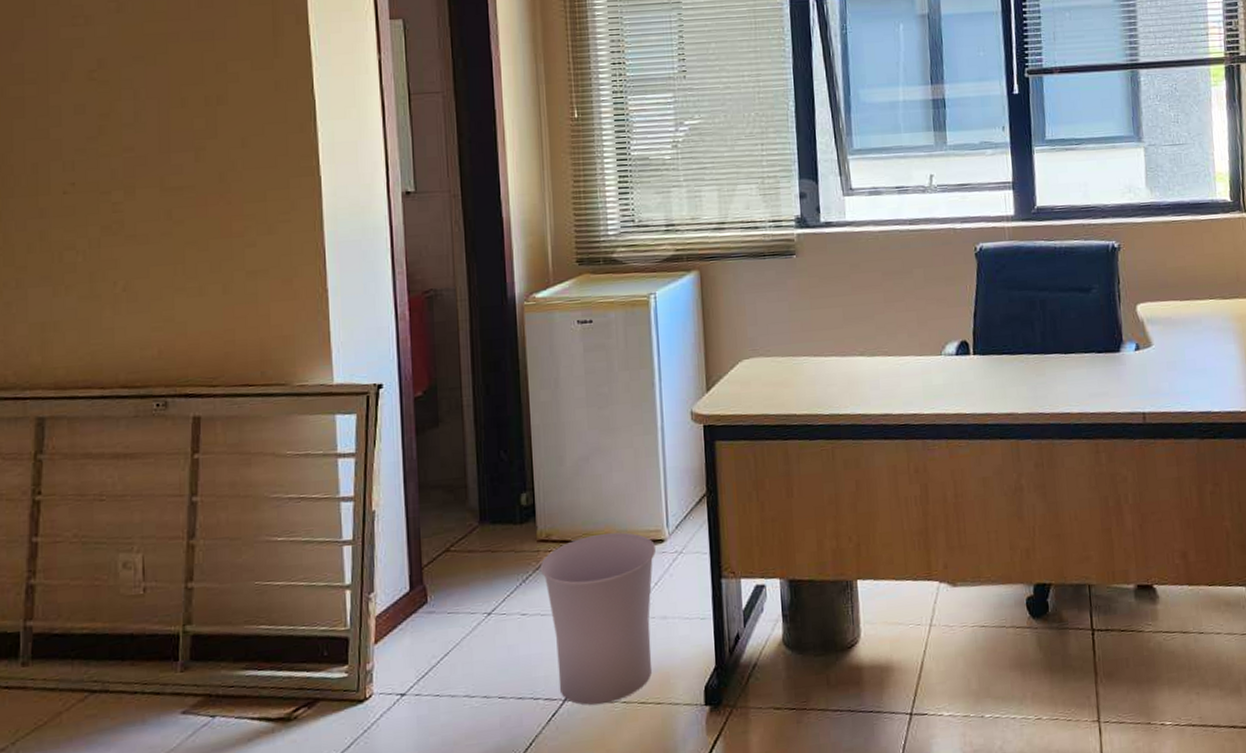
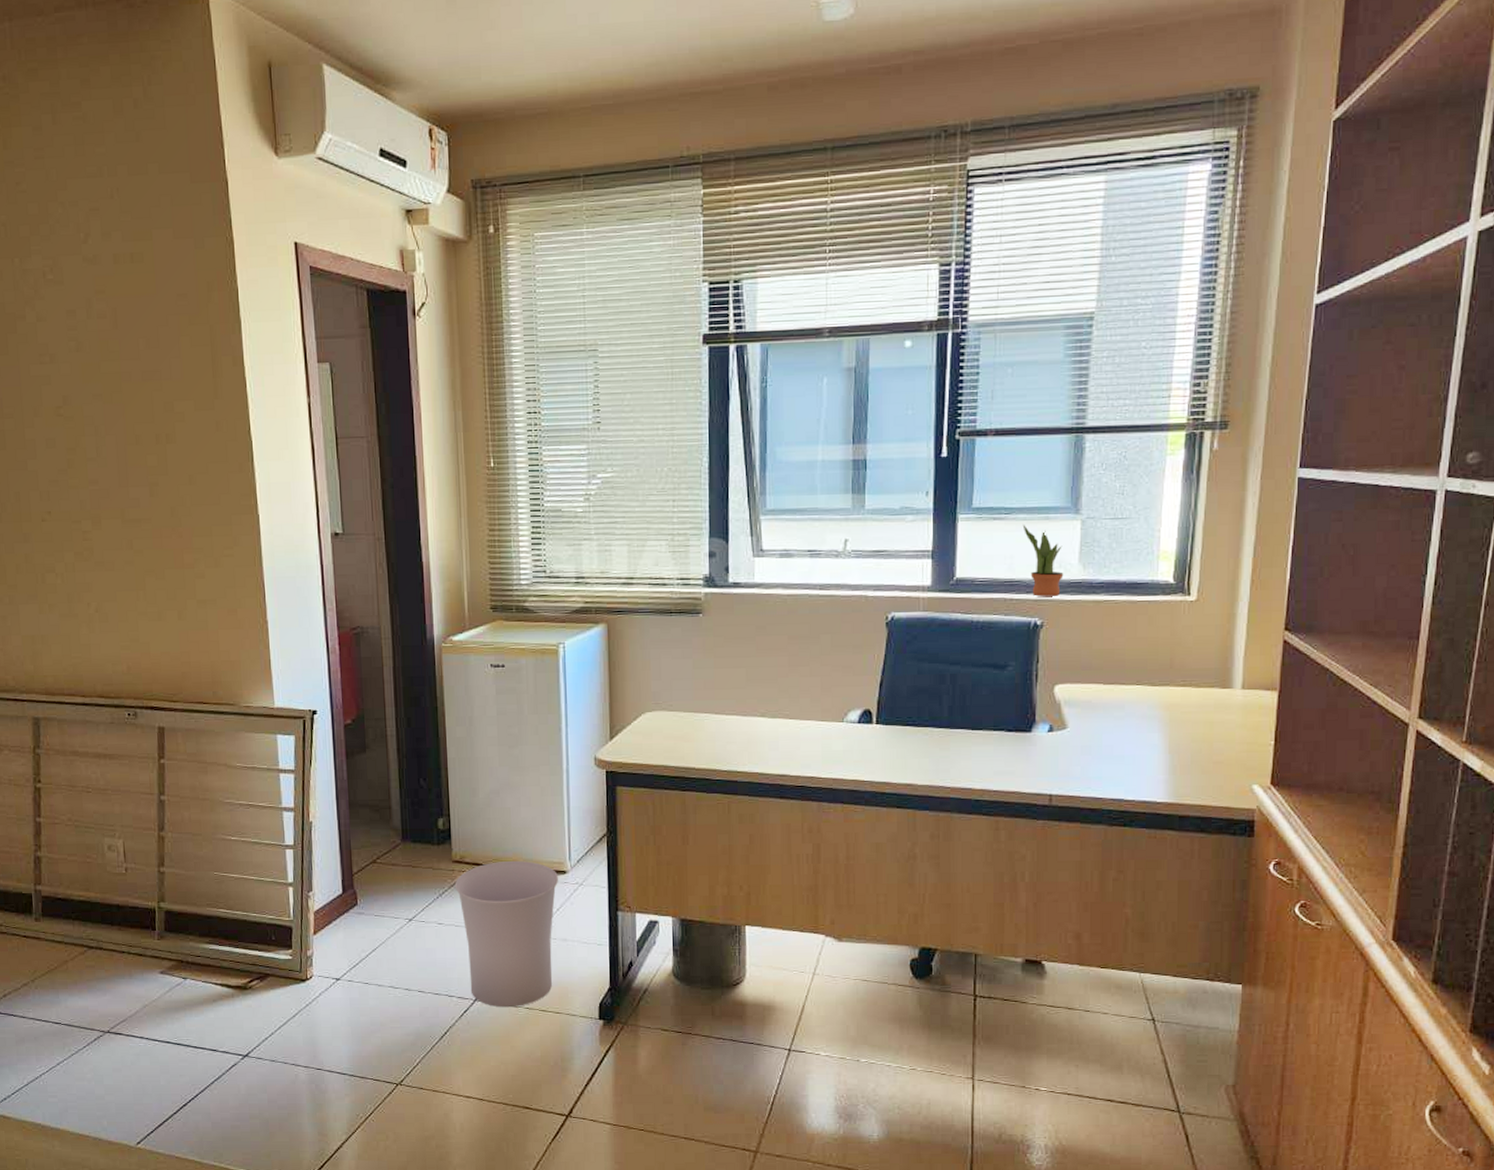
potted plant: none [1092,154,1134,221] -> present [1022,525,1064,598]

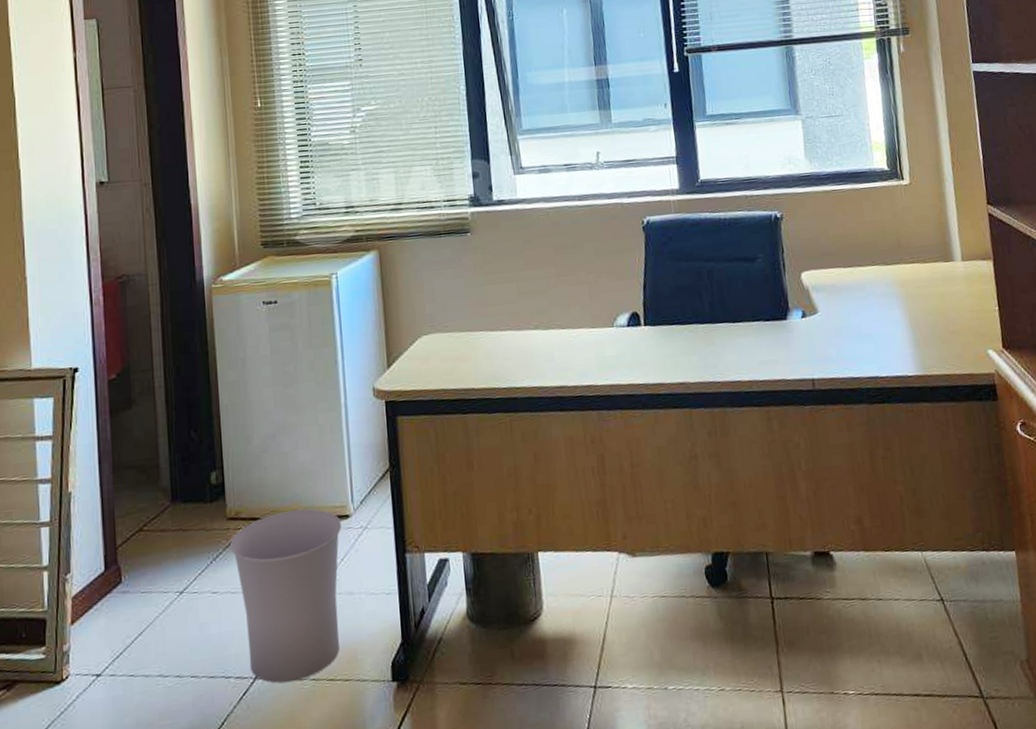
potted plant: present [1022,525,1064,598] -> none [752,128,794,192]

